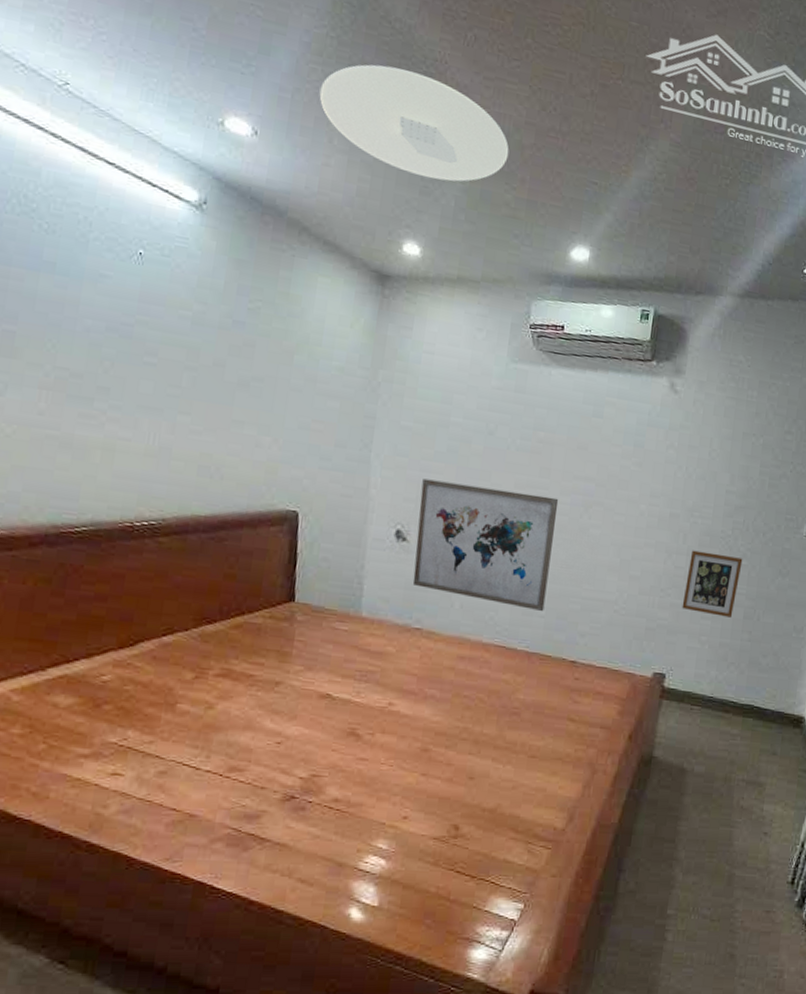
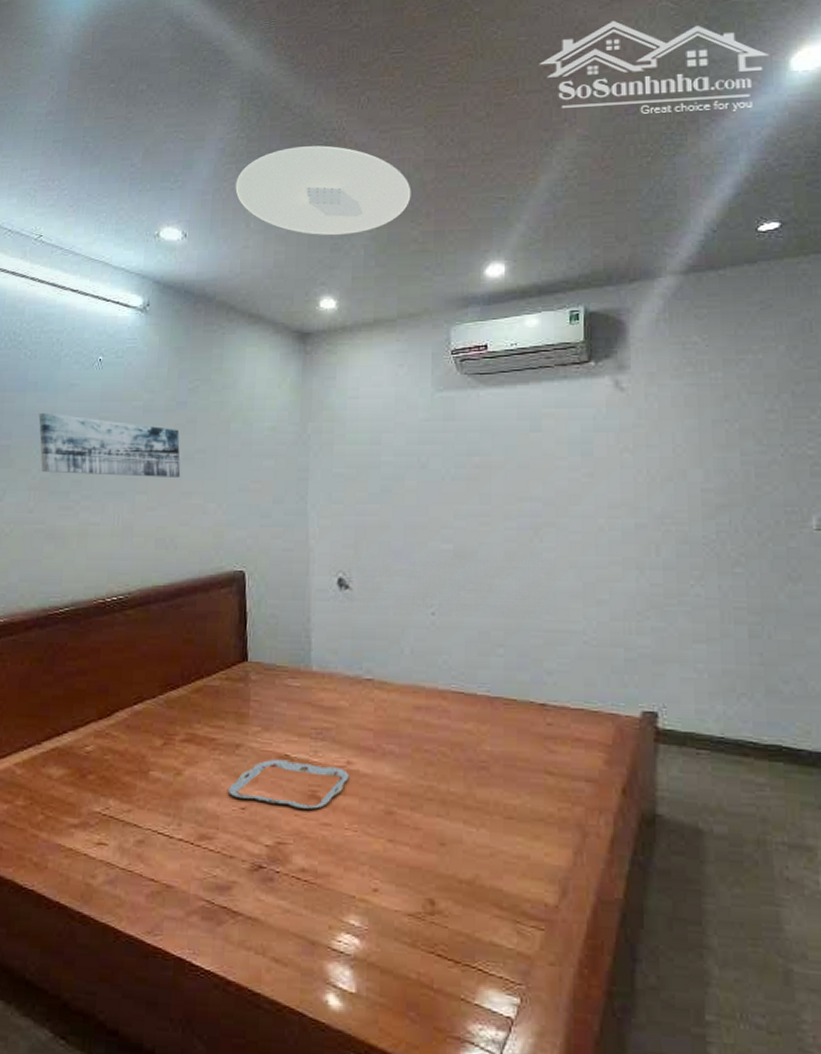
wall art: none [55,300,234,404] -> present [38,412,181,477]
serving tray: none [264,697,390,745] -> present [228,759,350,809]
wall art: present [412,478,559,612] -> none [358,523,504,651]
picture frame: present [681,550,743,618] -> none [666,563,737,638]

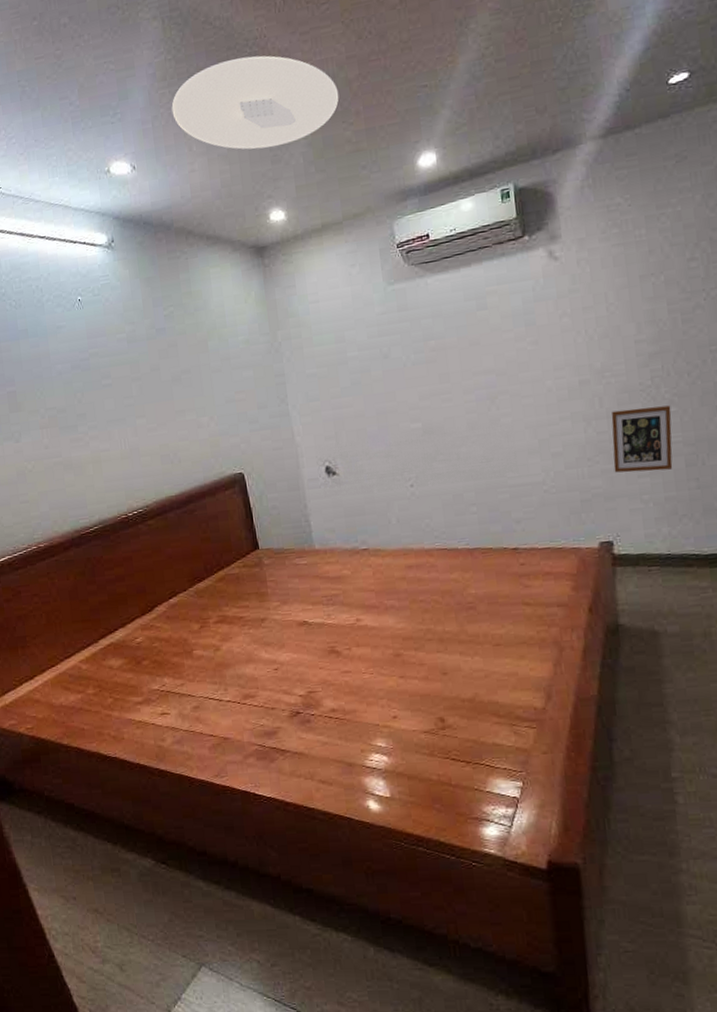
wall art: present [38,412,181,477] -> none [35,354,172,412]
serving tray: present [228,759,350,809] -> none [261,625,360,663]
picture frame: none [666,563,737,638] -> present [611,405,673,473]

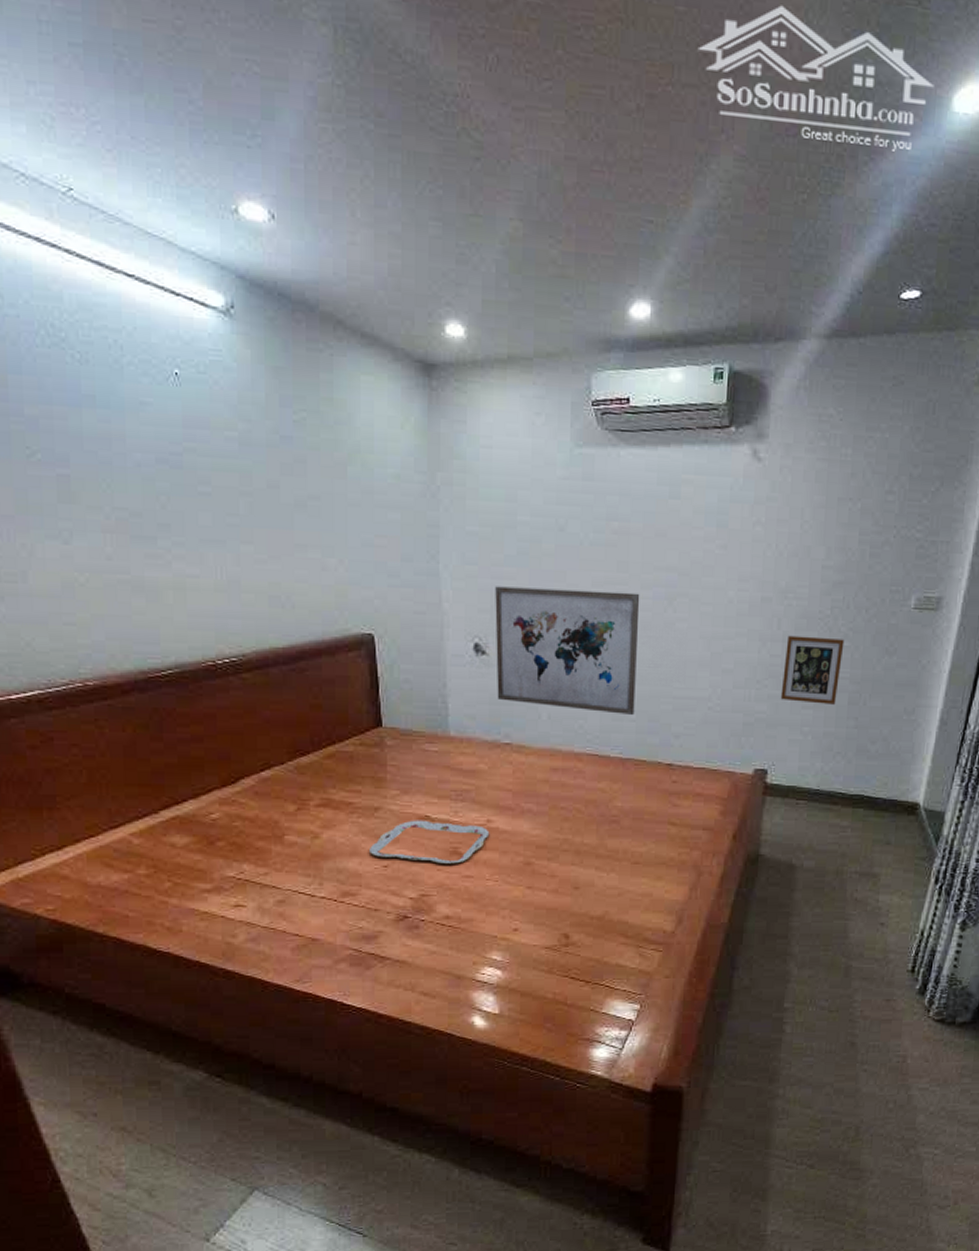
ceiling light: present [171,55,339,150] -> none [334,111,550,244]
serving tray: none [261,625,360,663] -> present [370,820,490,864]
wall art: none [337,398,475,513] -> present [495,586,640,716]

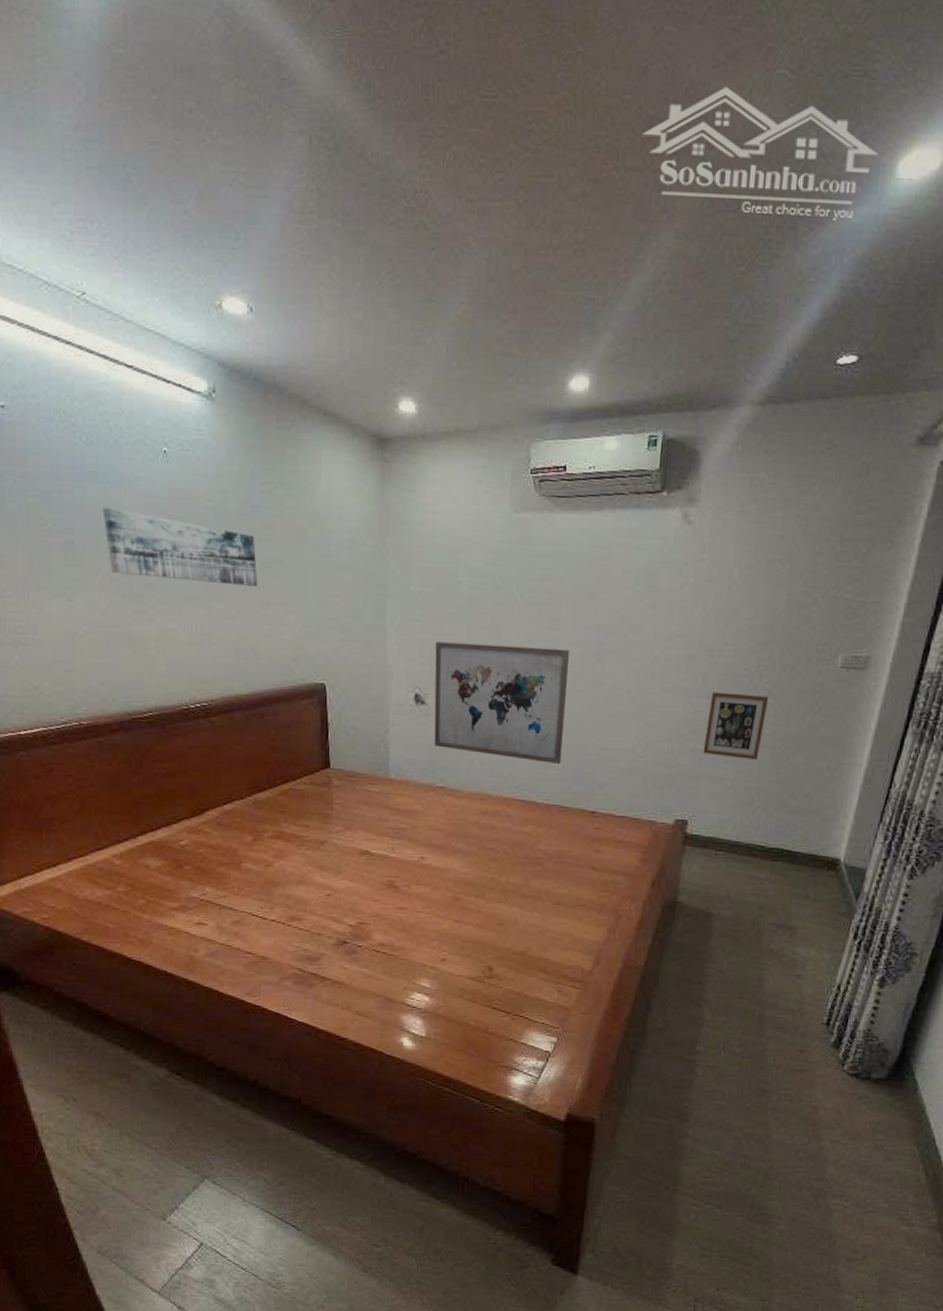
wall art: none [103,436,292,527] -> present [102,507,258,586]
serving tray: present [370,820,490,864] -> none [315,854,423,896]

